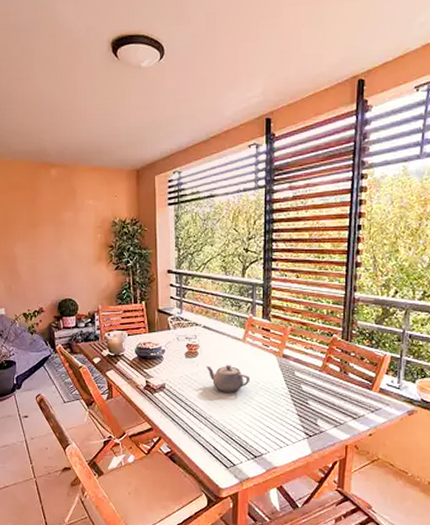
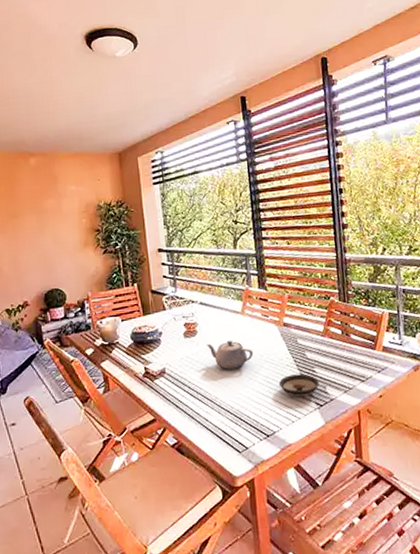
saucer: none [272,404,311,426] -> present [279,374,320,397]

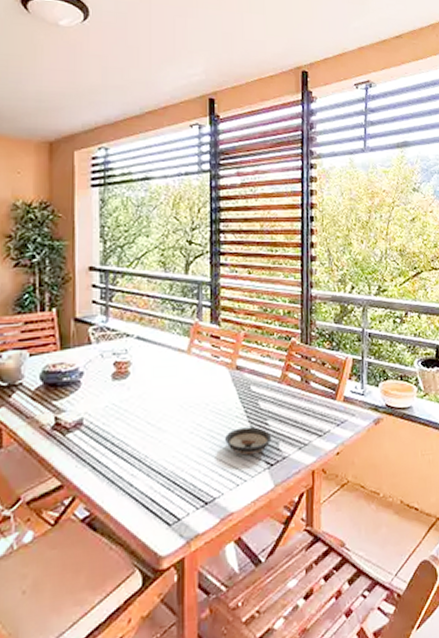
teapot: present [207,340,254,370] -> none [140,384,198,422]

